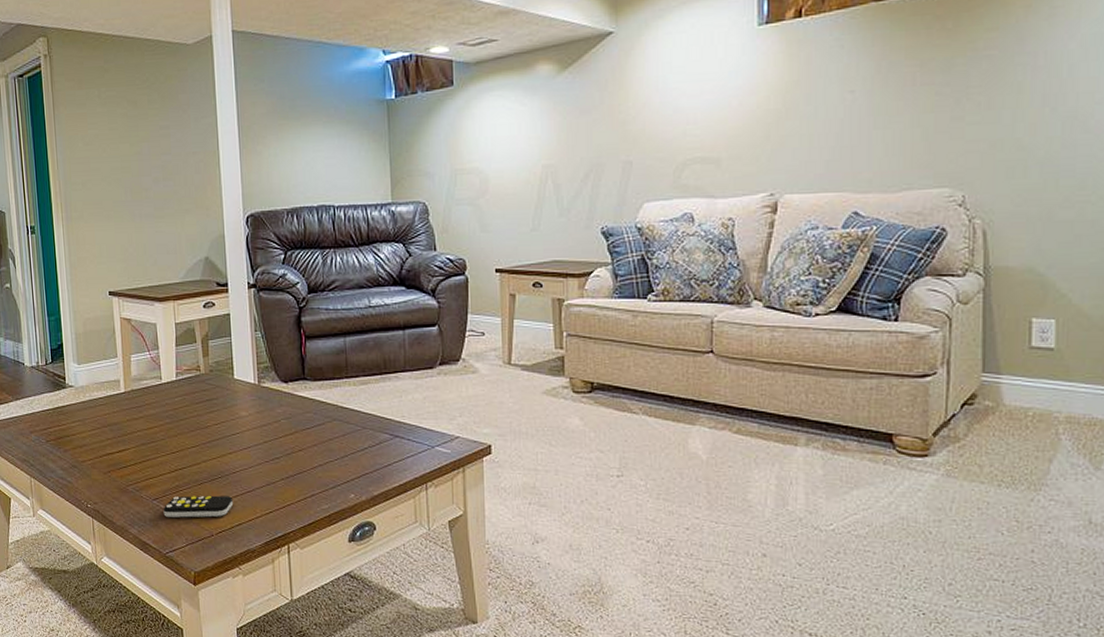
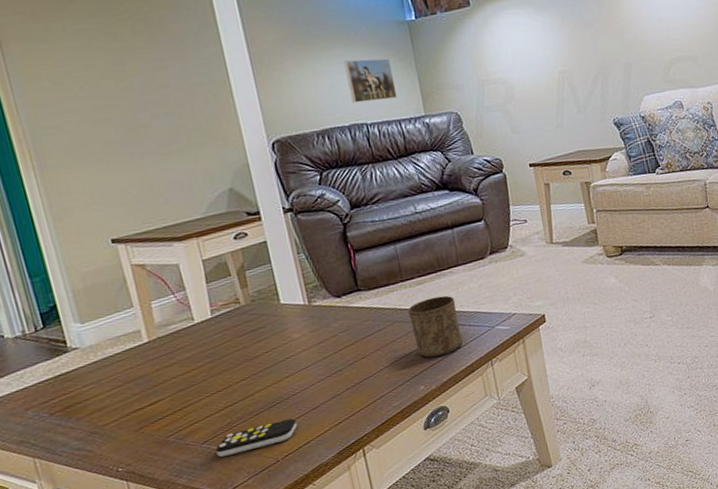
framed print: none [321,138,367,184] -> present [344,58,398,104]
cup: none [349,401,399,466] -> present [408,295,463,358]

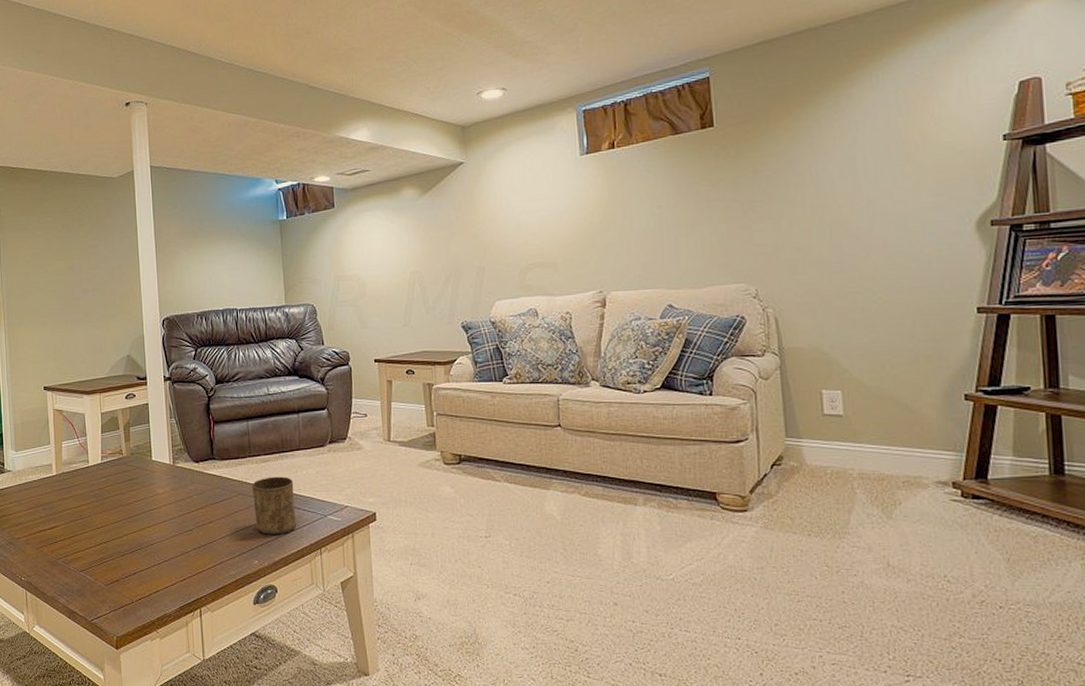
remote control: present [215,418,298,457] -> none [89,565,152,588]
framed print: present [344,58,398,104] -> none [225,252,264,291]

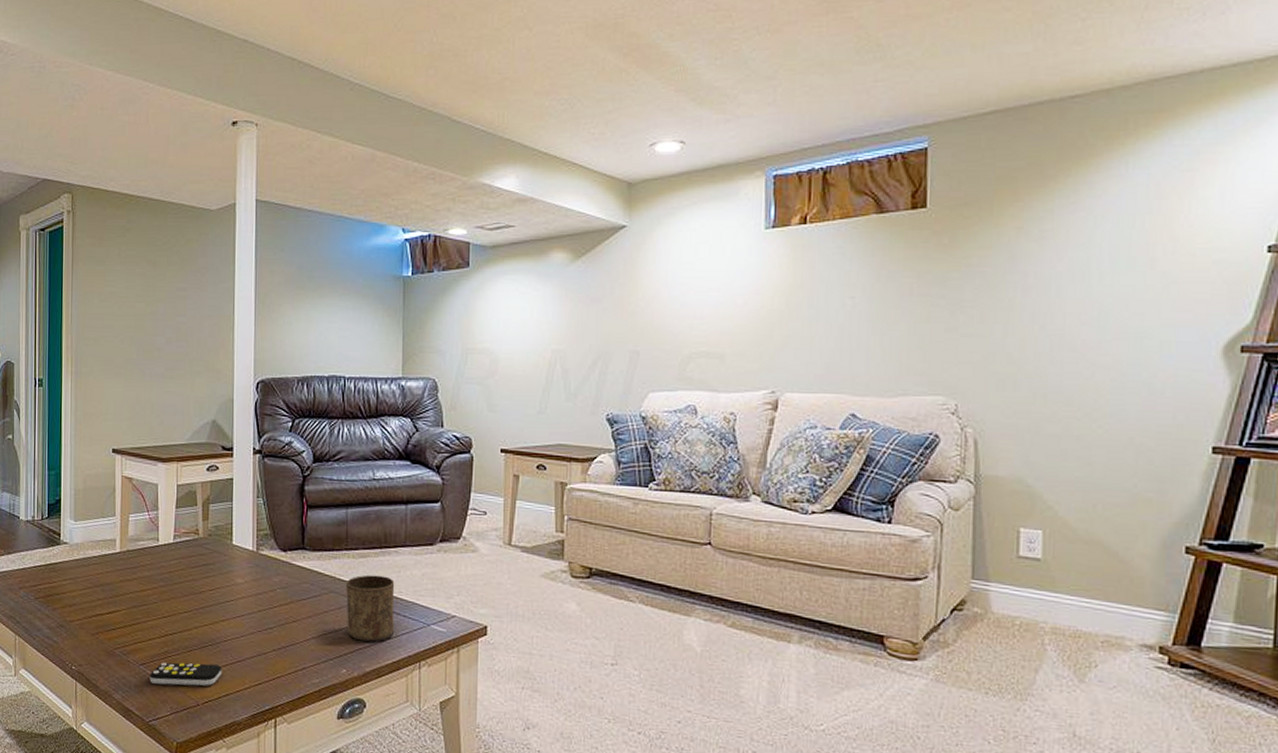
remote control: none [89,565,152,588] -> present [149,662,223,686]

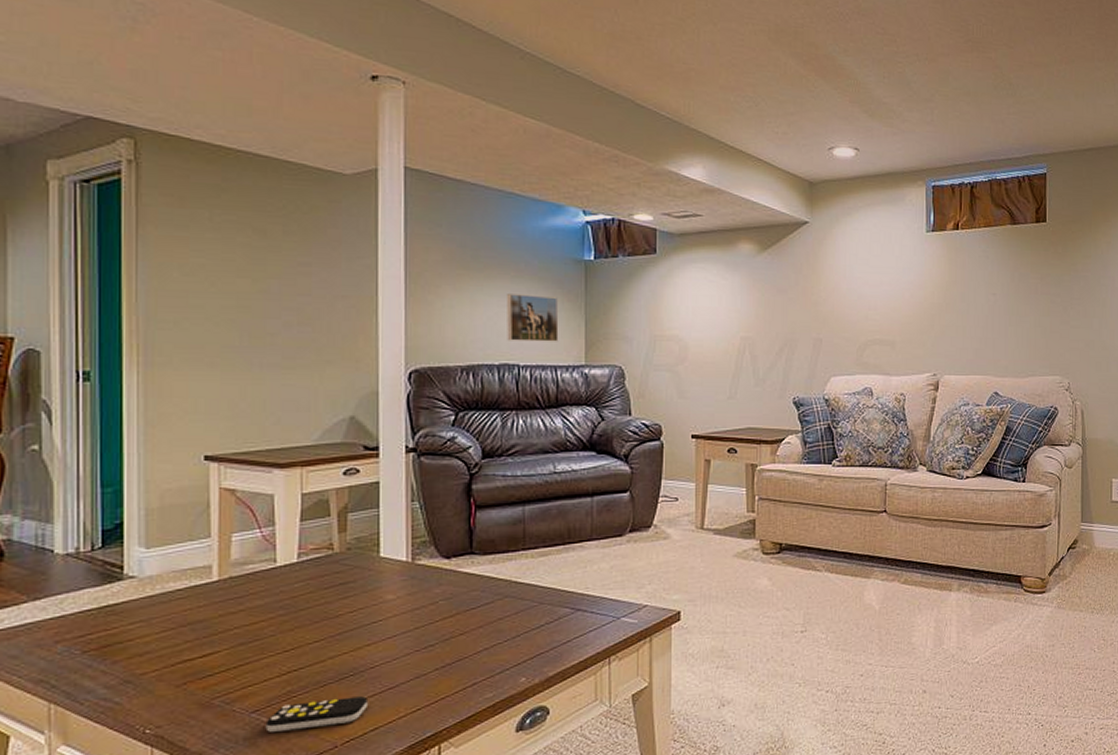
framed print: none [335,311,380,355] -> present [507,294,559,342]
cup: present [346,574,395,642] -> none [524,573,580,645]

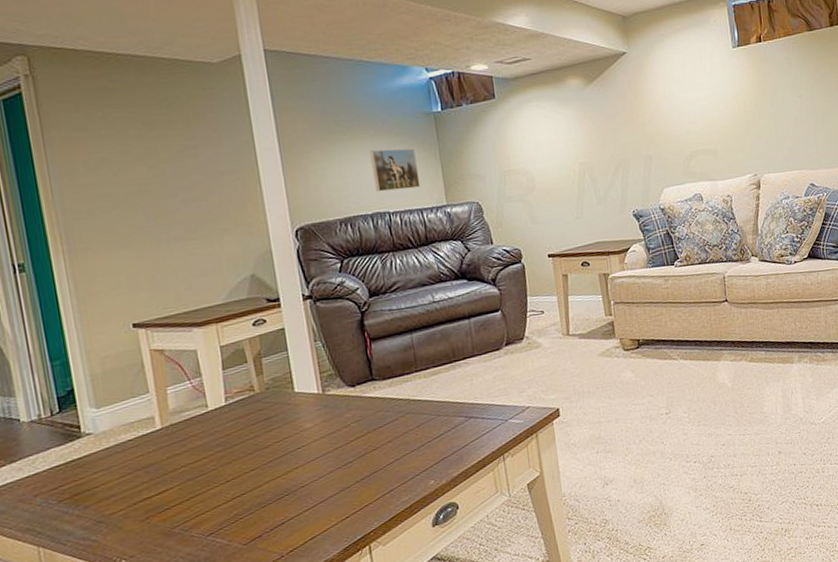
remote control: present [265,696,369,733] -> none [220,511,305,551]

